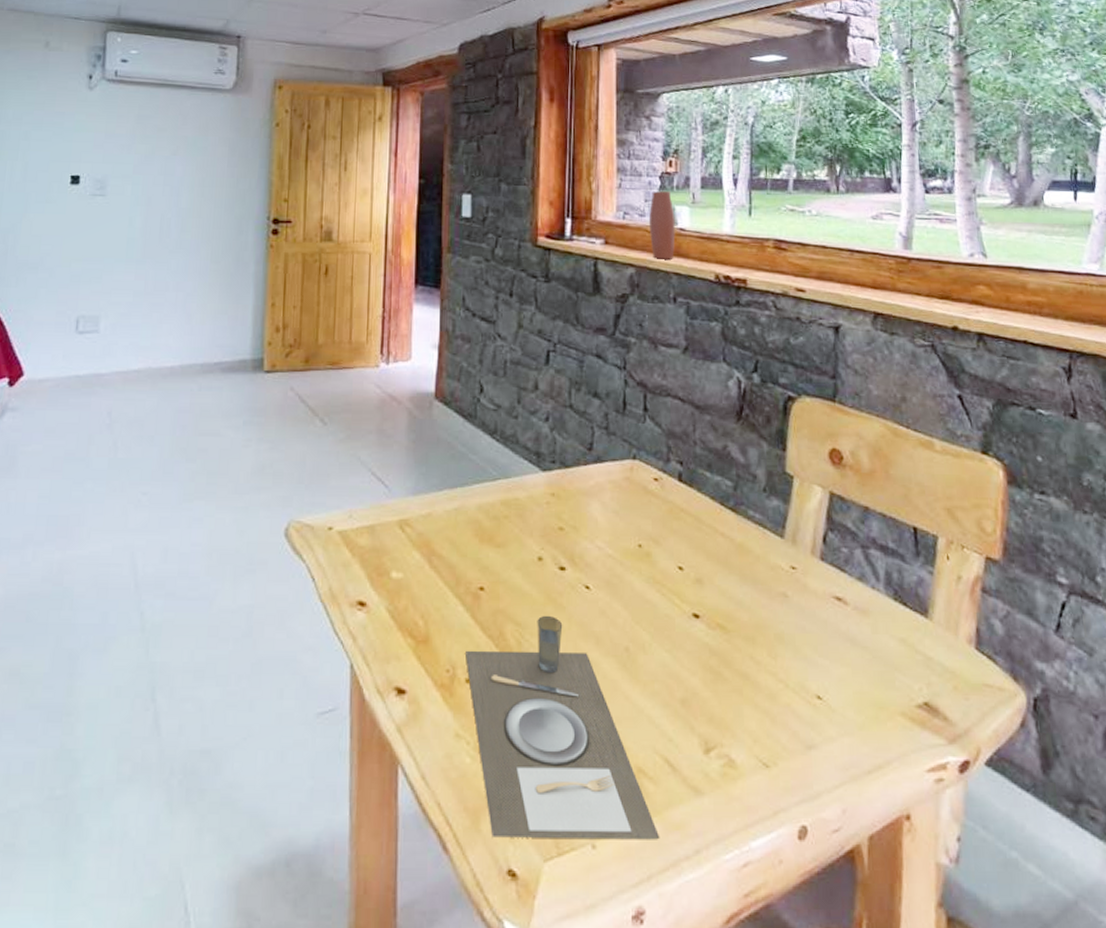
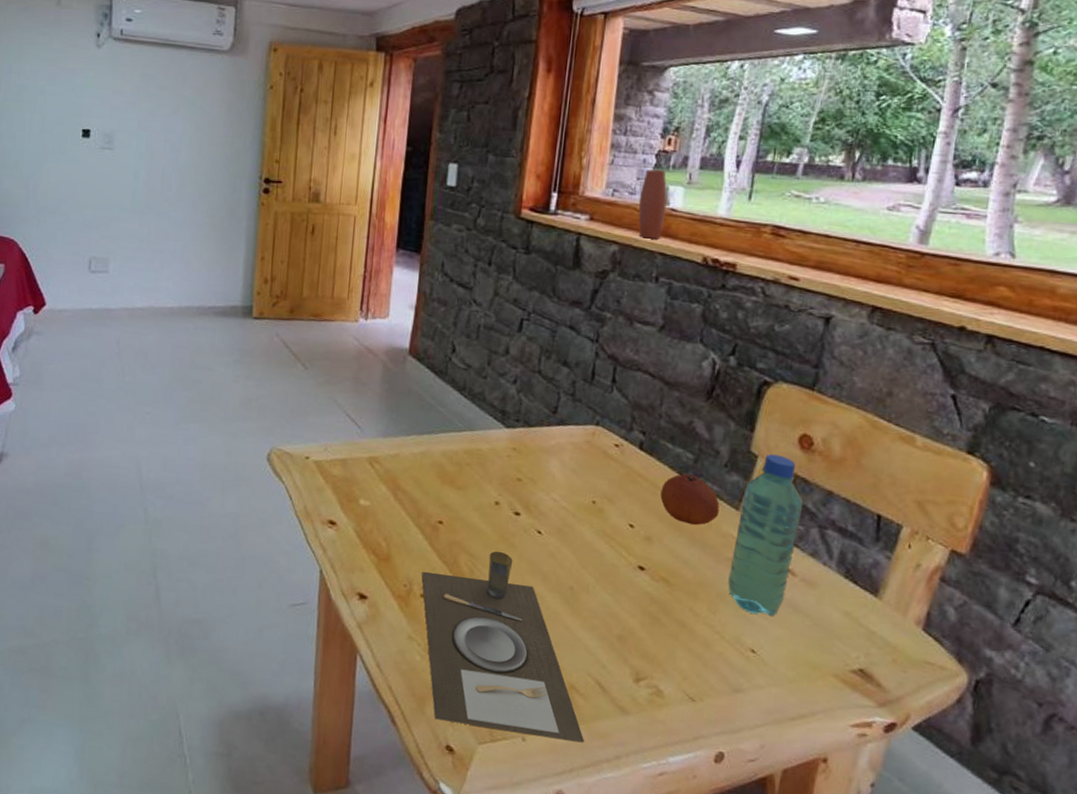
fruit: none [705,503,765,559] -> present [660,473,720,525]
water bottle: none [783,473,844,653] -> present [728,454,804,616]

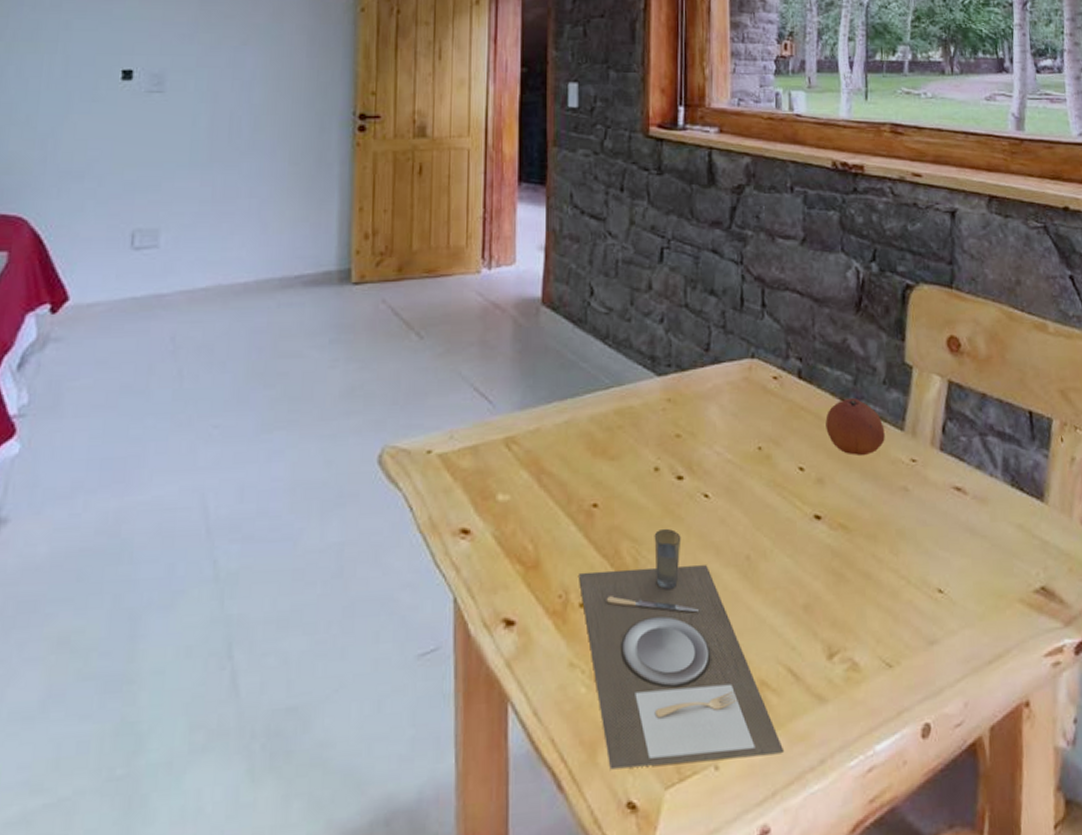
vase: present [638,169,668,239] -> none [764,76,792,147]
water bottle: present [728,454,804,616] -> none [904,362,962,546]

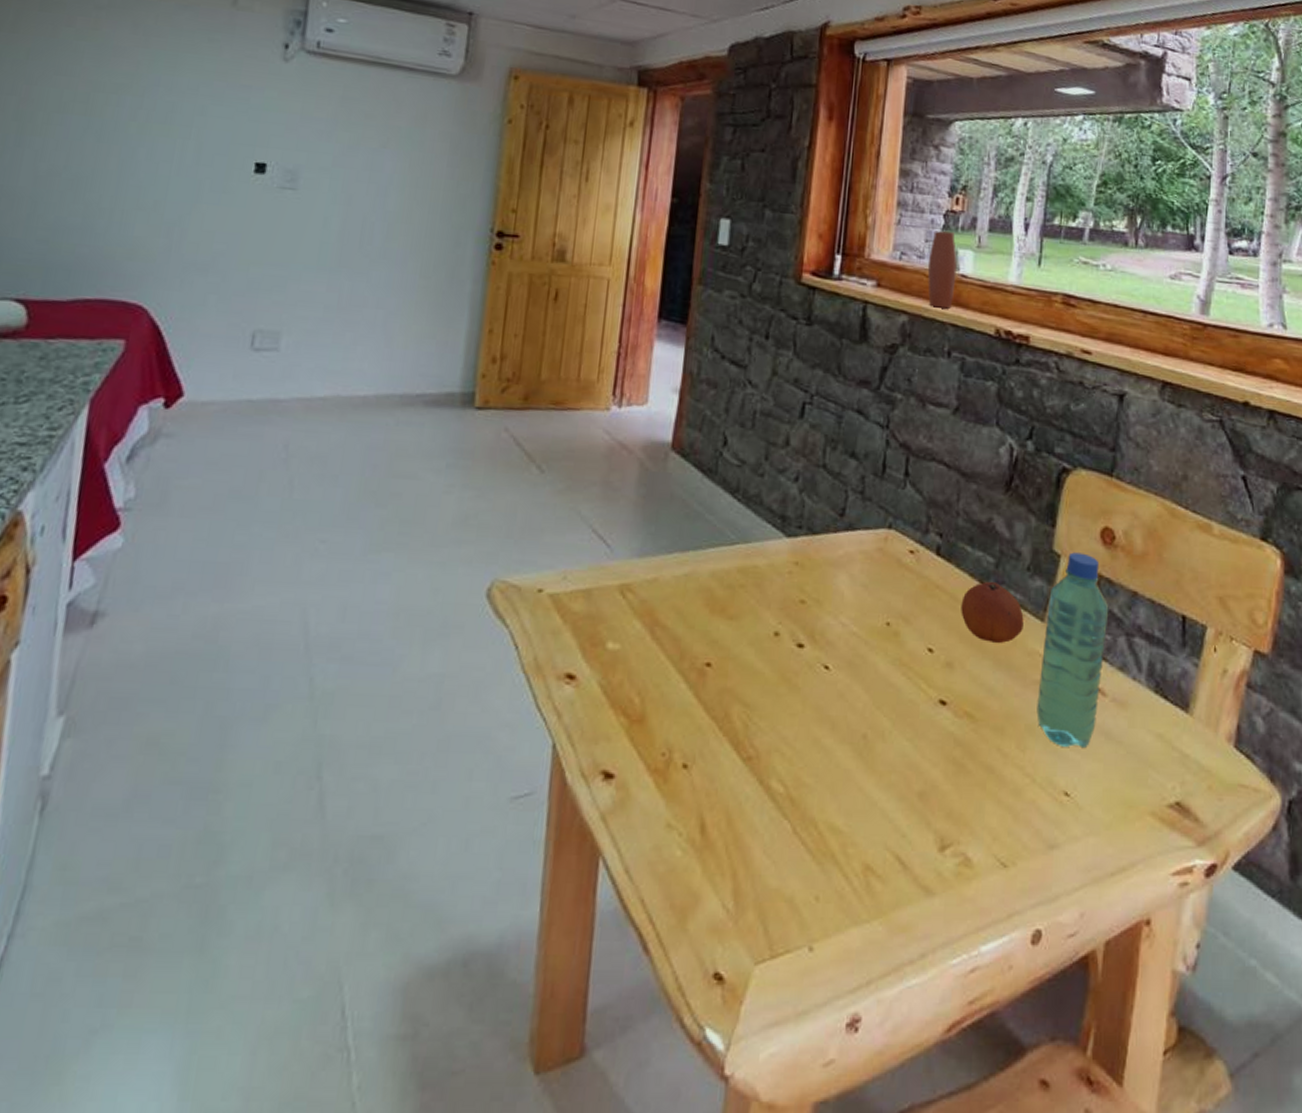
place setting: present [579,529,785,770] -> none [684,697,884,941]
vase: none [764,76,792,147] -> present [927,231,957,309]
water bottle: none [904,362,962,546] -> present [1036,552,1109,747]

